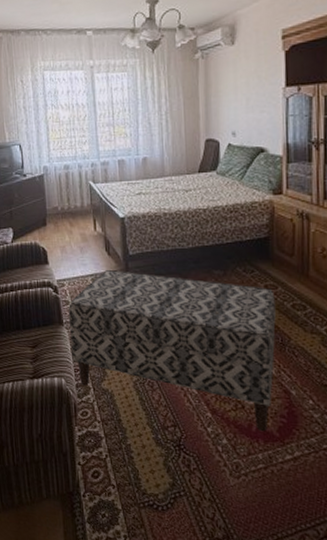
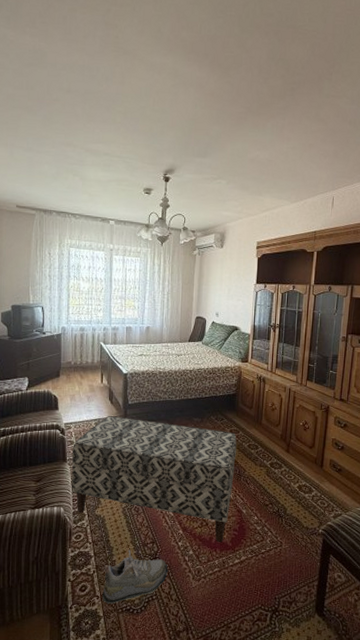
shoe: none [118,432,197,497] -> present [102,549,168,605]

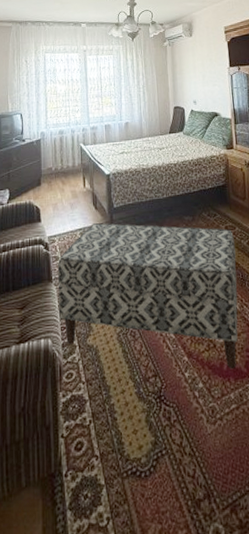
shoe: present [102,549,168,605] -> none [102,387,177,467]

